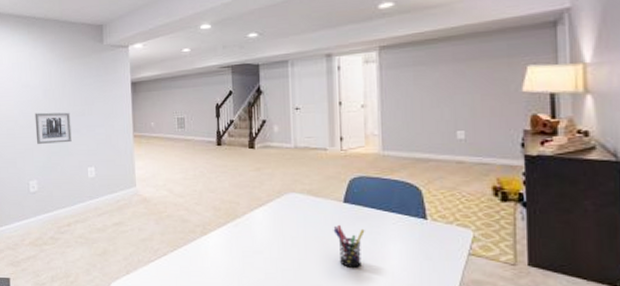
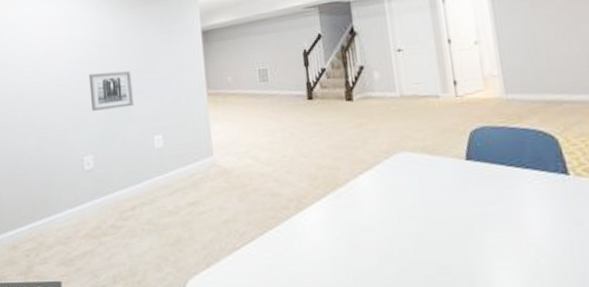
pen holder: present [333,224,365,268] -> none [456,187,497,241]

